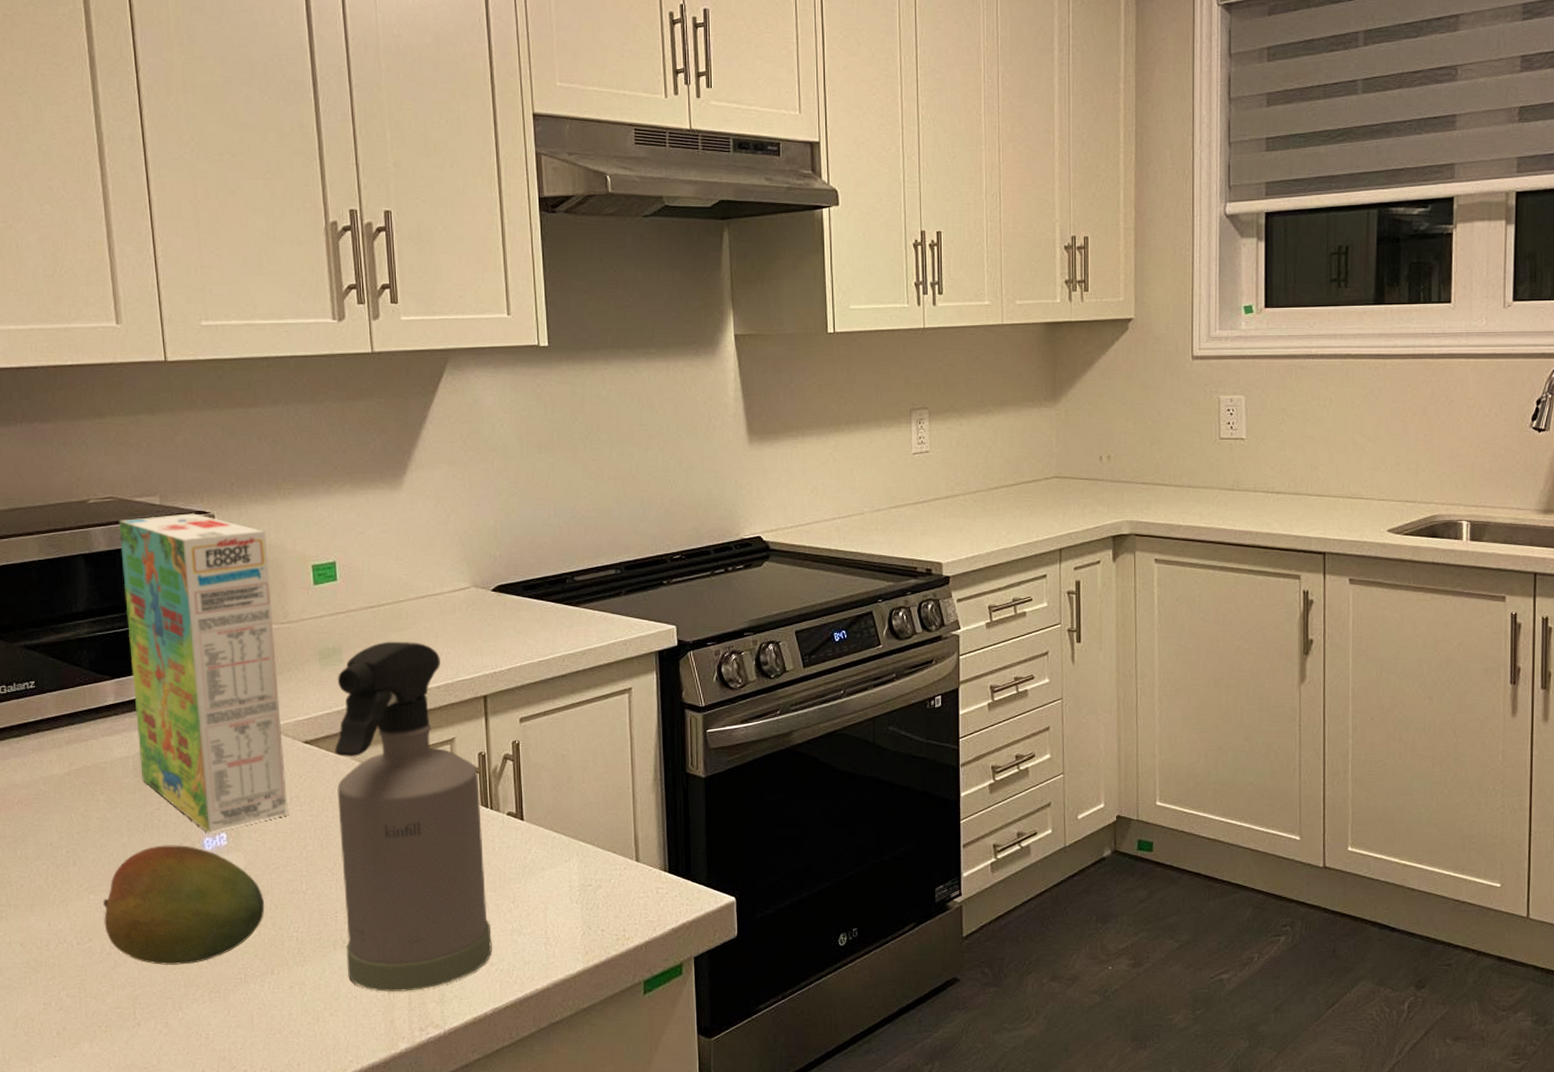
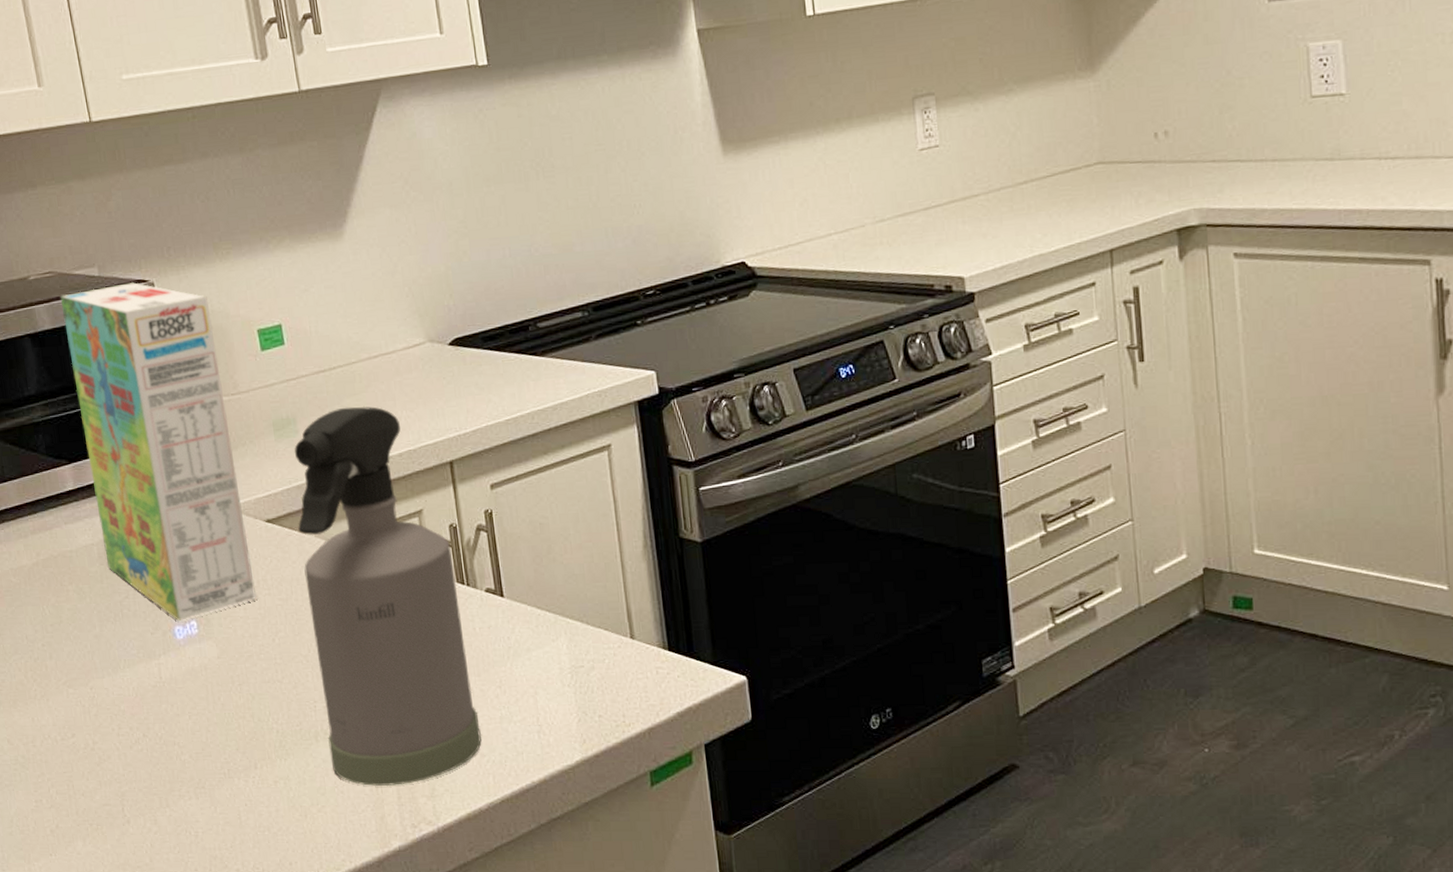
fruit: present [103,845,265,966] -> none [82,635,242,761]

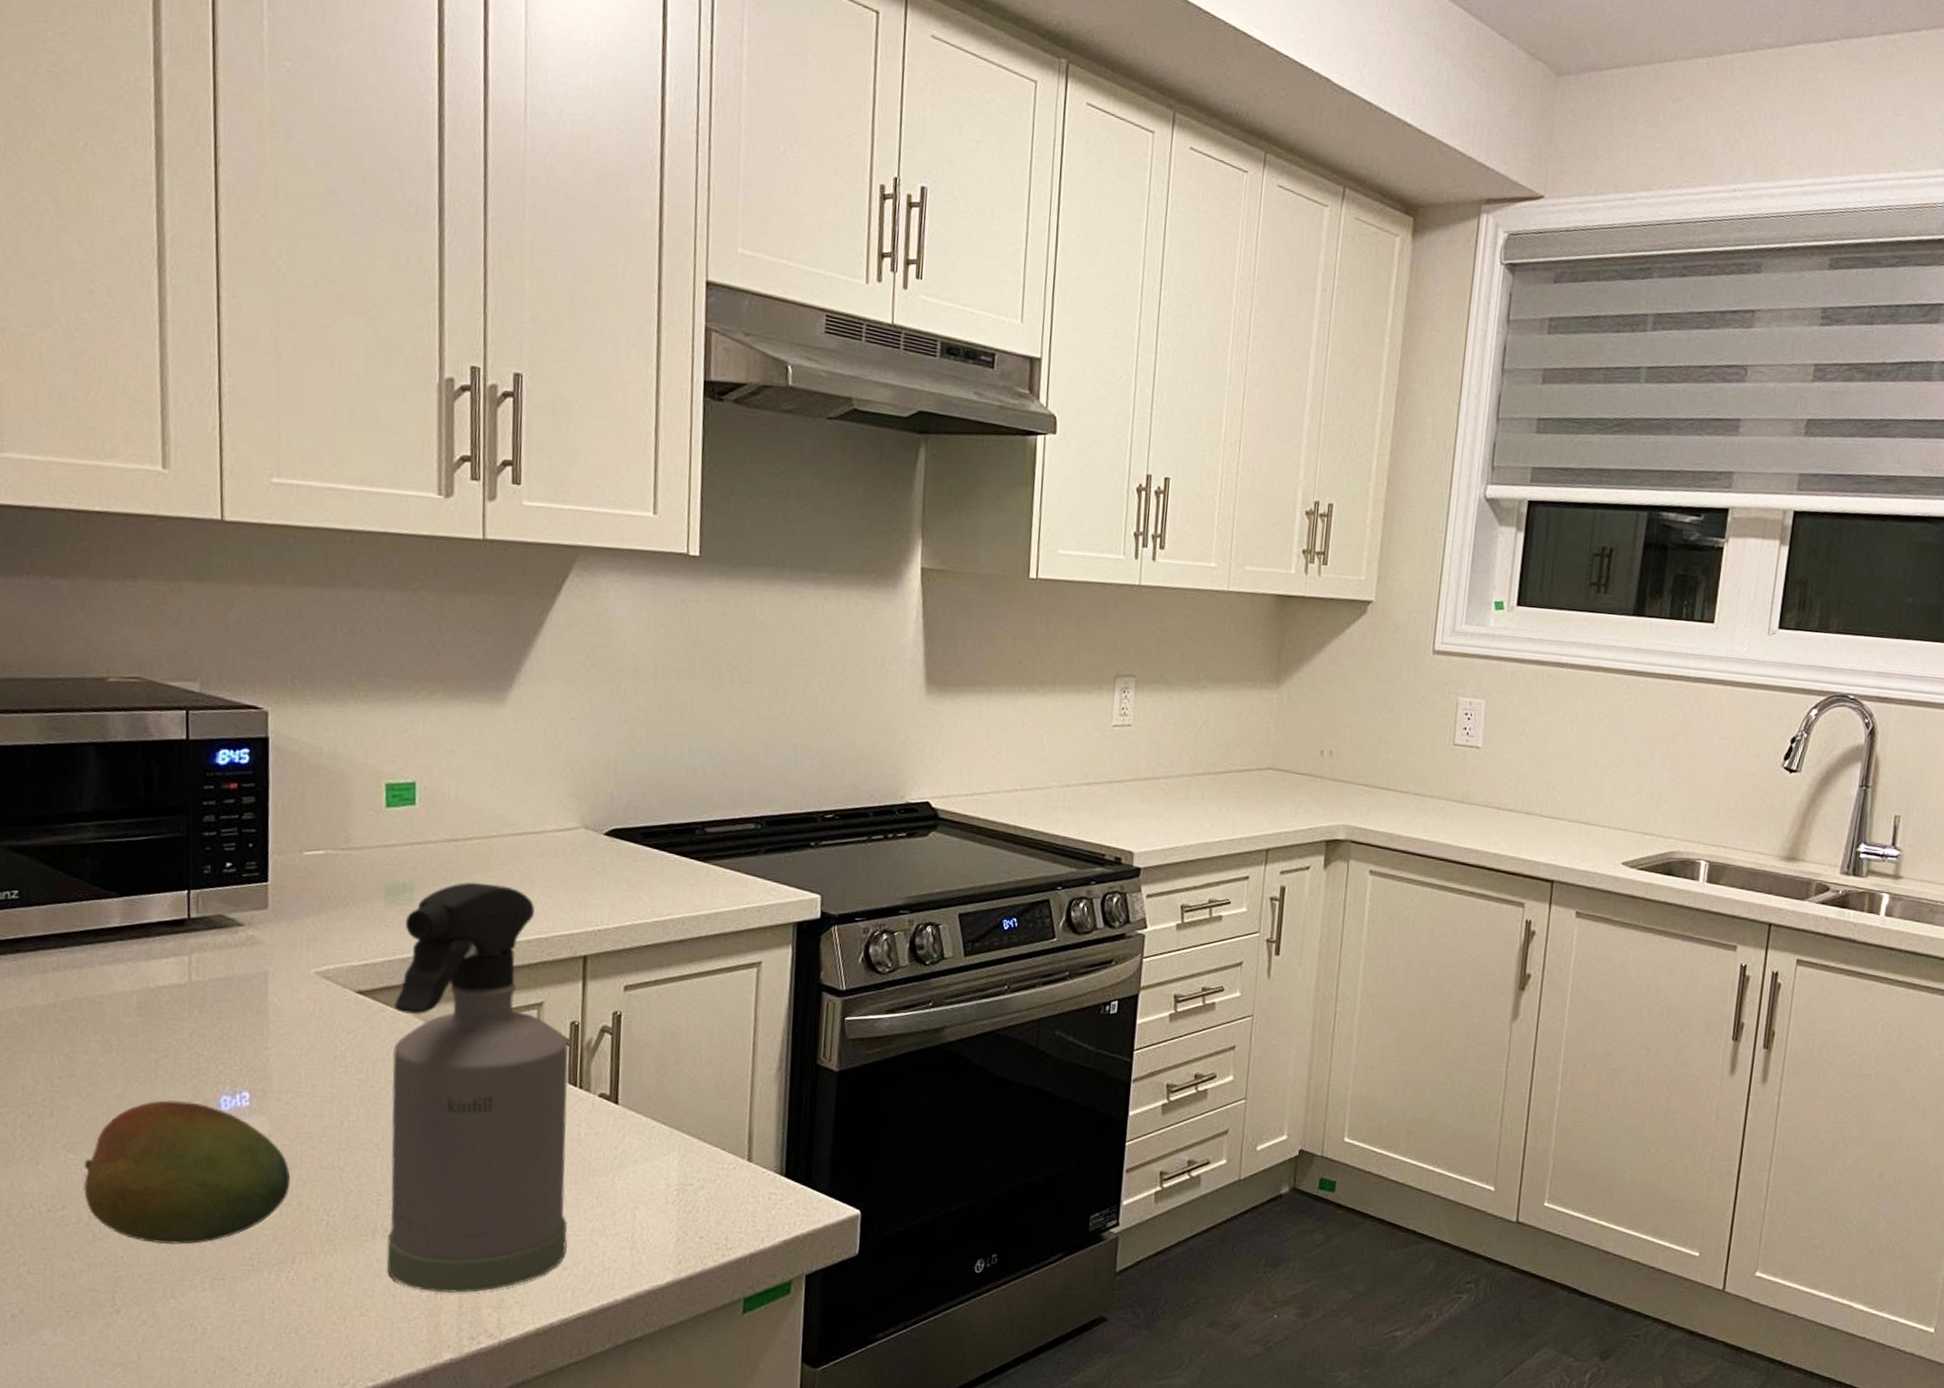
cereal box: present [60,282,257,622] -> none [144,705,332,1091]
fruit: none [82,635,242,761] -> present [84,1100,291,1245]

